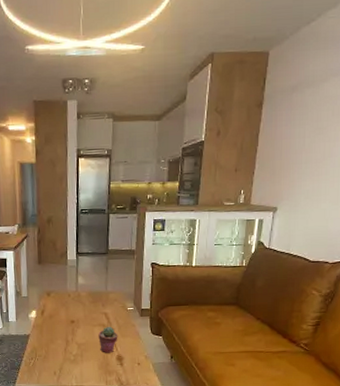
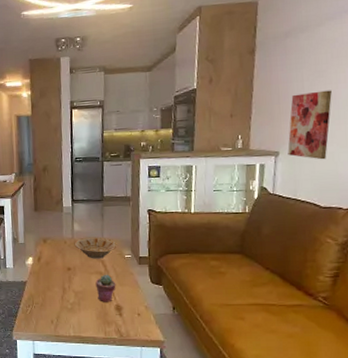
bowl: none [78,290,120,312] -> present [74,237,117,259]
wall art: none [285,148,329,216] -> present [287,90,332,160]

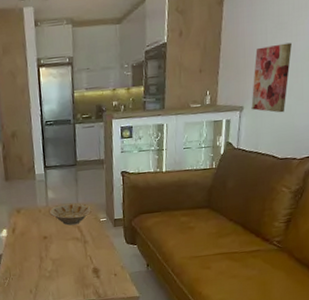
potted succulent: present [95,274,116,302] -> none [72,239,93,267]

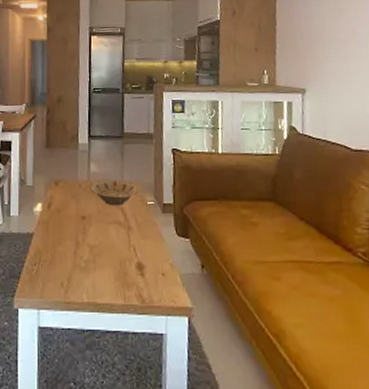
wall art: present [251,42,292,113] -> none [314,28,353,99]

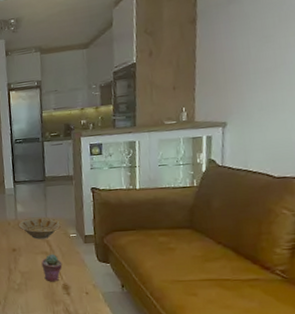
potted succulent: none [114,224,138,259] -> present [41,254,63,282]

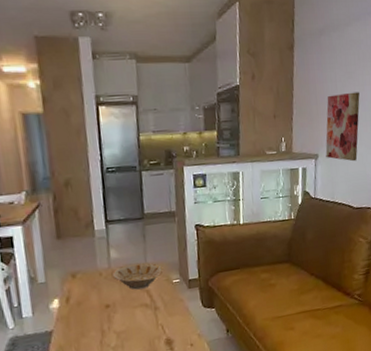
potted succulent: present [41,254,63,282] -> none [140,305,165,339]
wall art: none [235,55,282,129] -> present [325,92,360,162]

